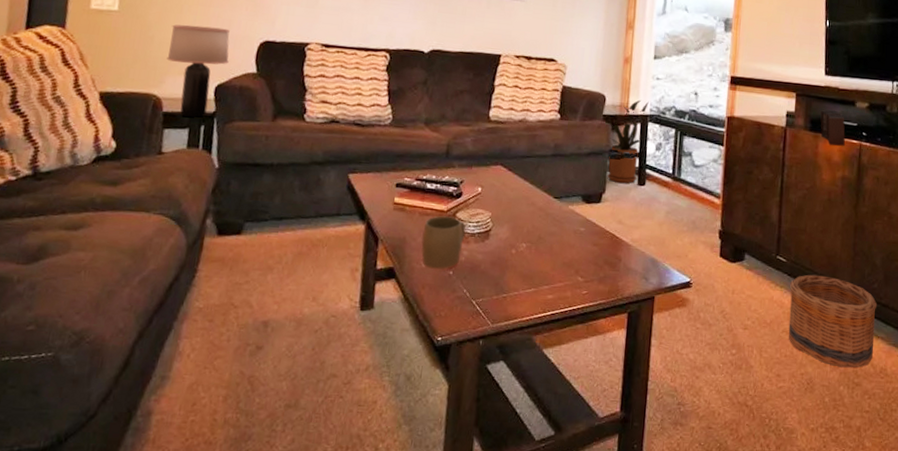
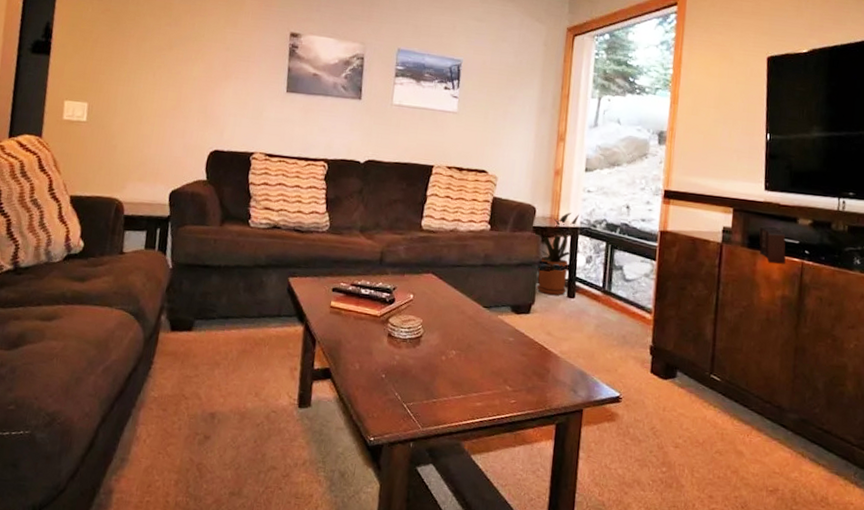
table lamp: present [167,24,230,117] -> none [128,134,183,221]
mug: present [421,216,466,270] -> none [355,320,398,373]
basket: present [788,274,878,368] -> none [721,395,819,494]

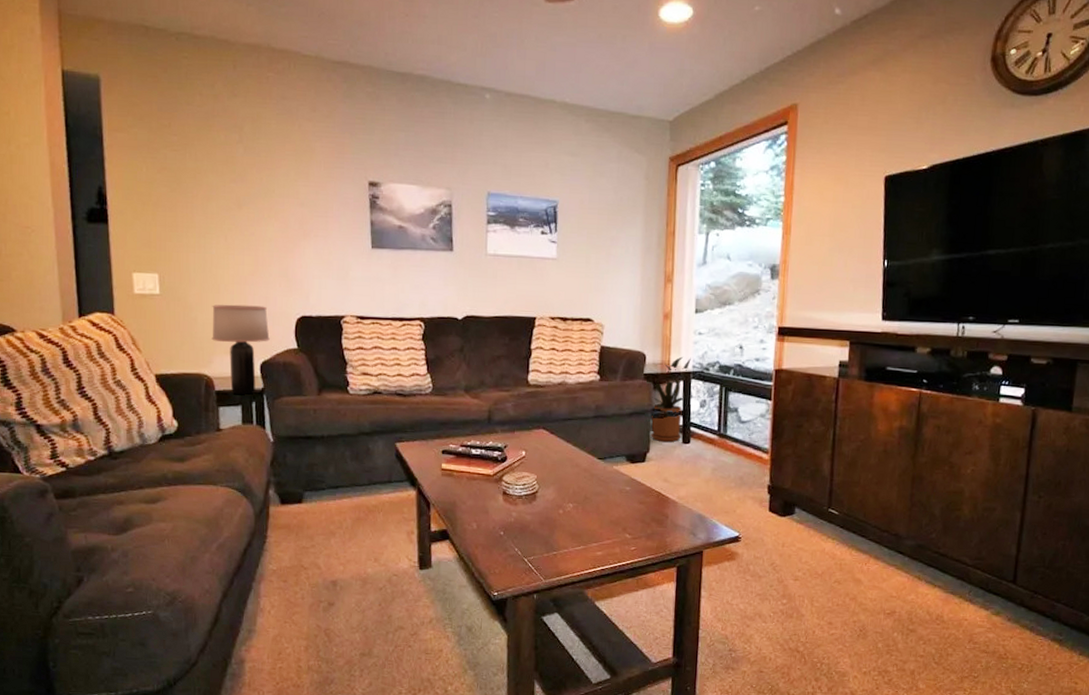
table lamp: none [128,134,183,221] -> present [212,304,270,394]
speaker: present [759,226,786,264] -> none [876,357,904,396]

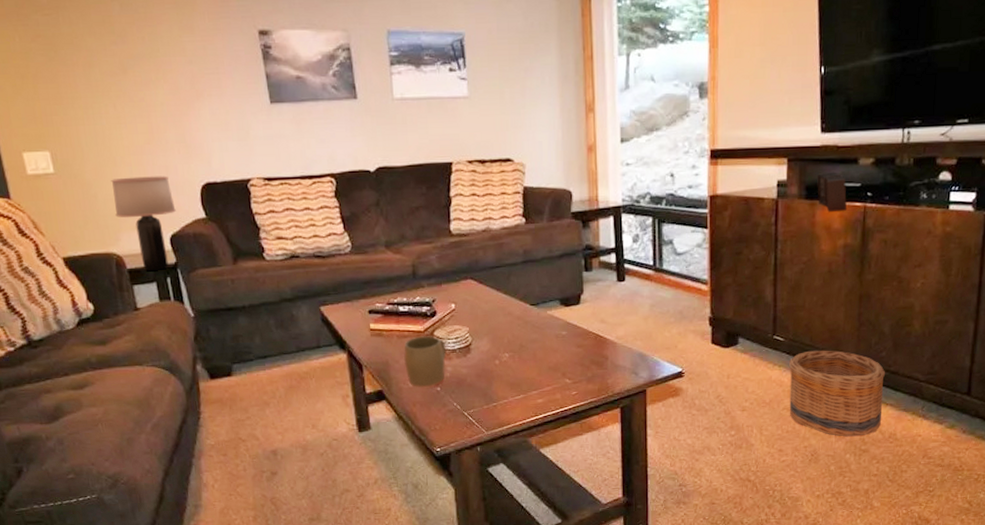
mug: none [470,480,513,531] -> present [403,336,447,388]
house plant: present [651,356,691,442] -> none [581,190,620,281]
basket: none [840,526,935,615] -> present [789,350,886,437]
speaker: none [876,357,904,396] -> present [817,172,847,213]

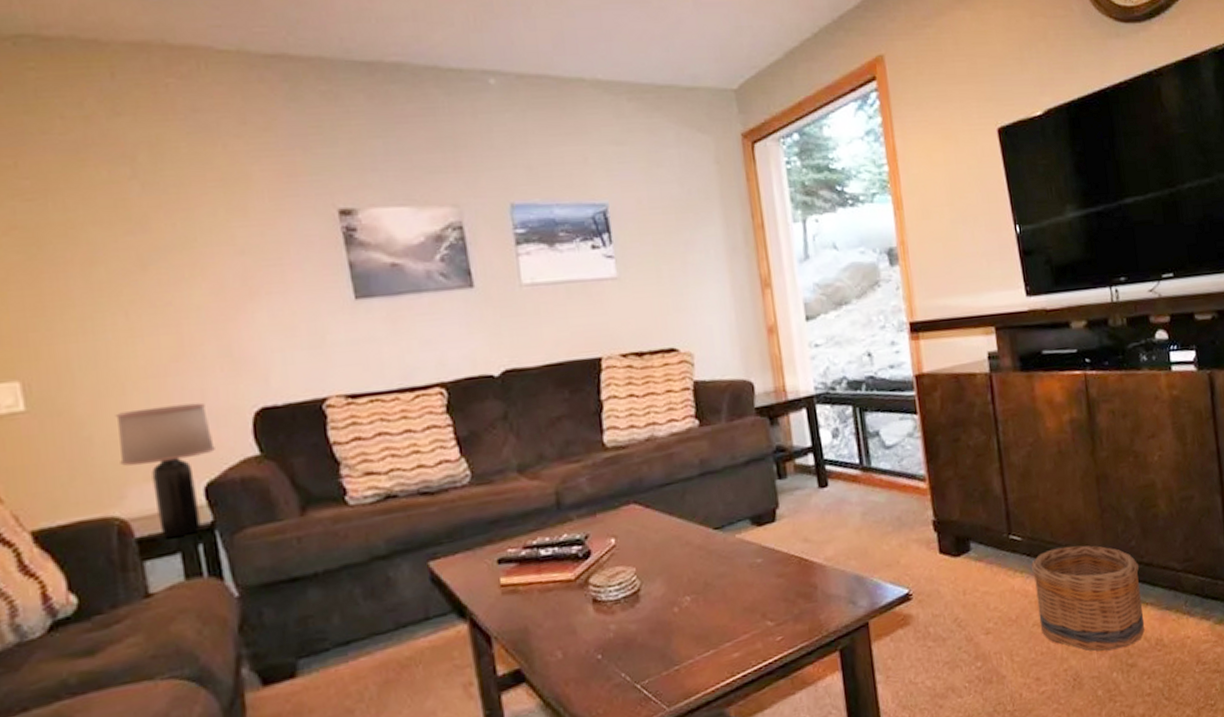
mug: present [403,336,447,388] -> none [548,584,608,659]
speaker: present [817,172,847,213] -> none [1030,338,1066,385]

